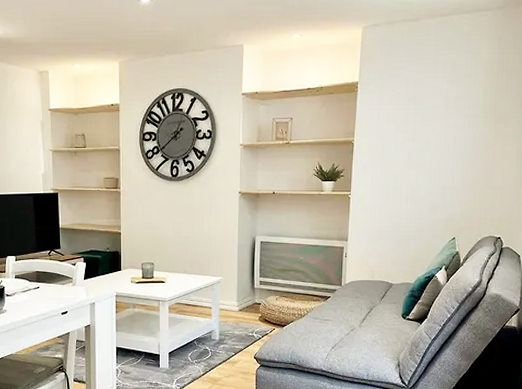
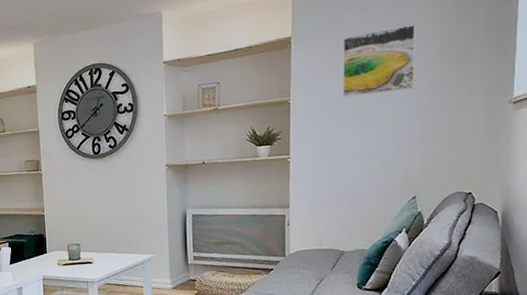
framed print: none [399,82,464,143] -> present [342,25,416,98]

